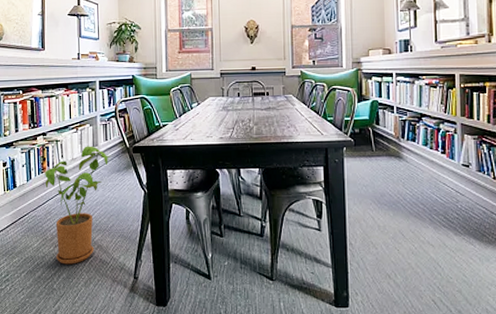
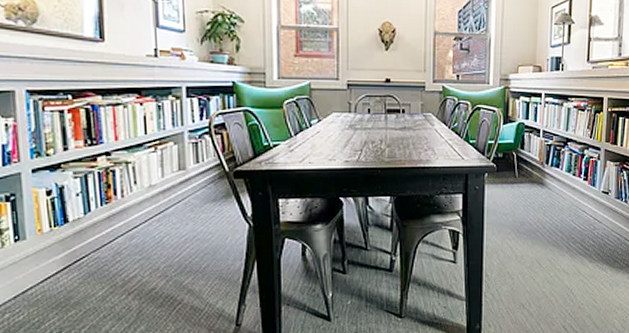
house plant: present [45,146,111,265] -> none [110,169,204,315]

